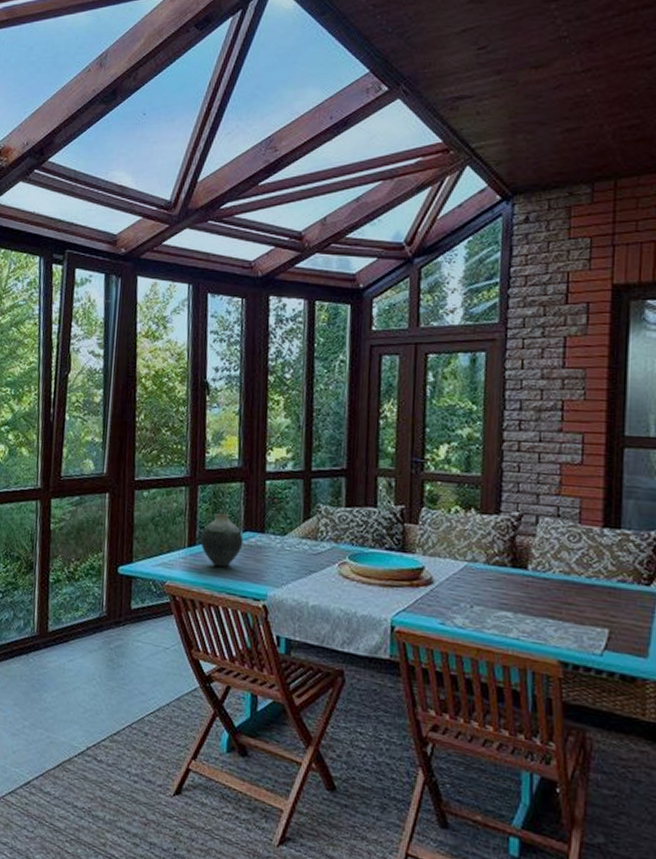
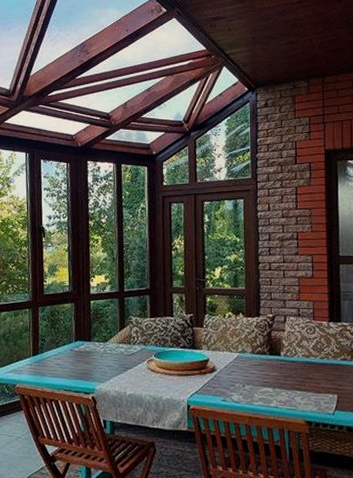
vase: present [199,512,244,567] -> none [41,327,75,369]

